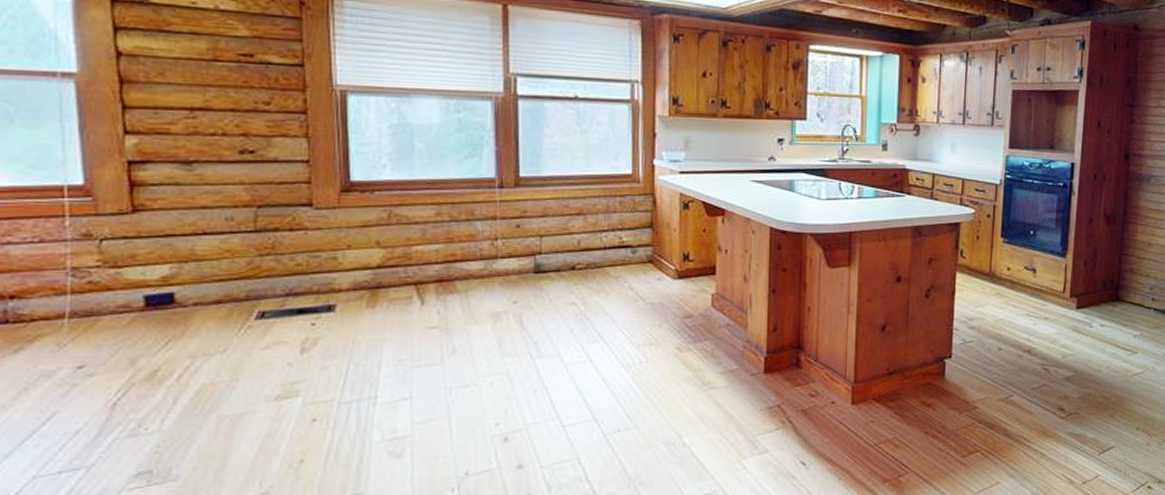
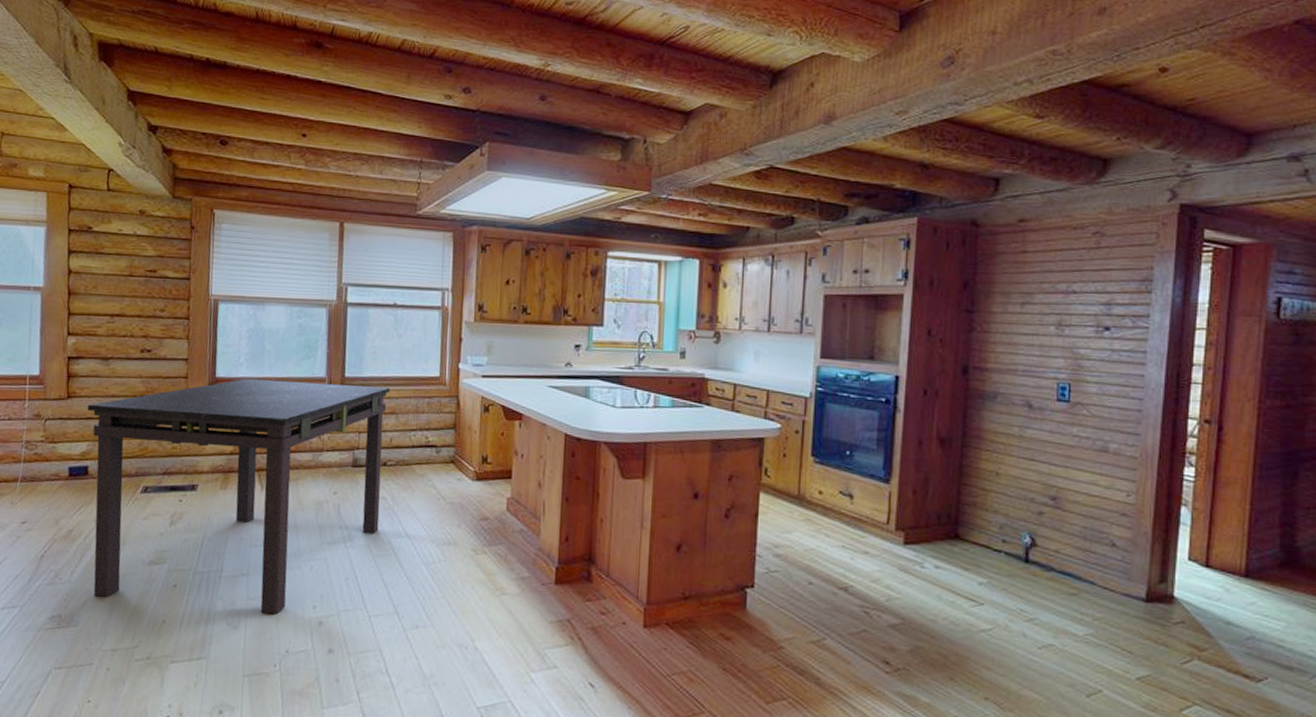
dining table: none [165,181,576,444] -> present [87,378,391,615]

